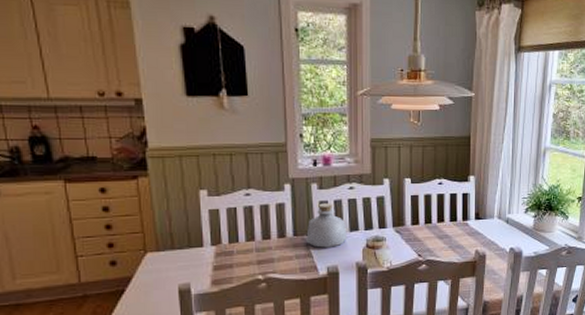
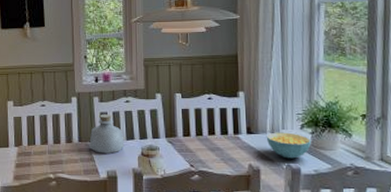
cereal bowl: none [493,216,534,243] -> present [266,132,312,159]

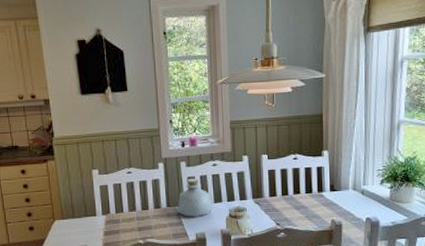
cereal bowl: present [266,132,312,159] -> none [348,188,391,213]

